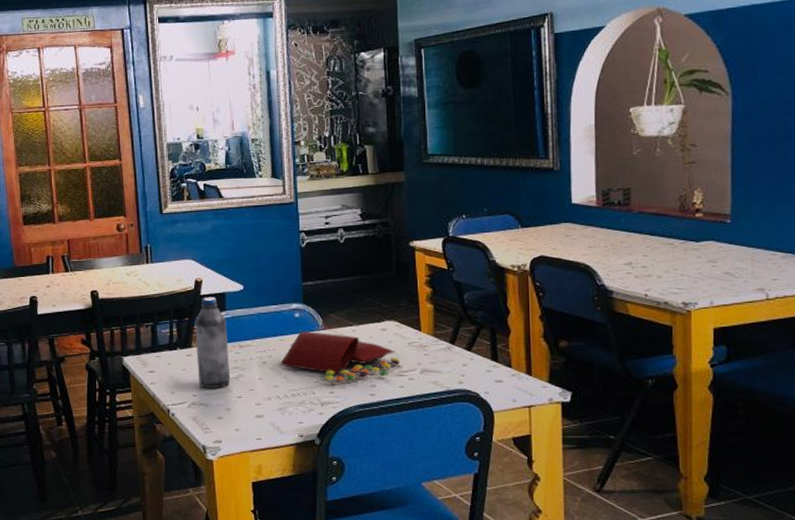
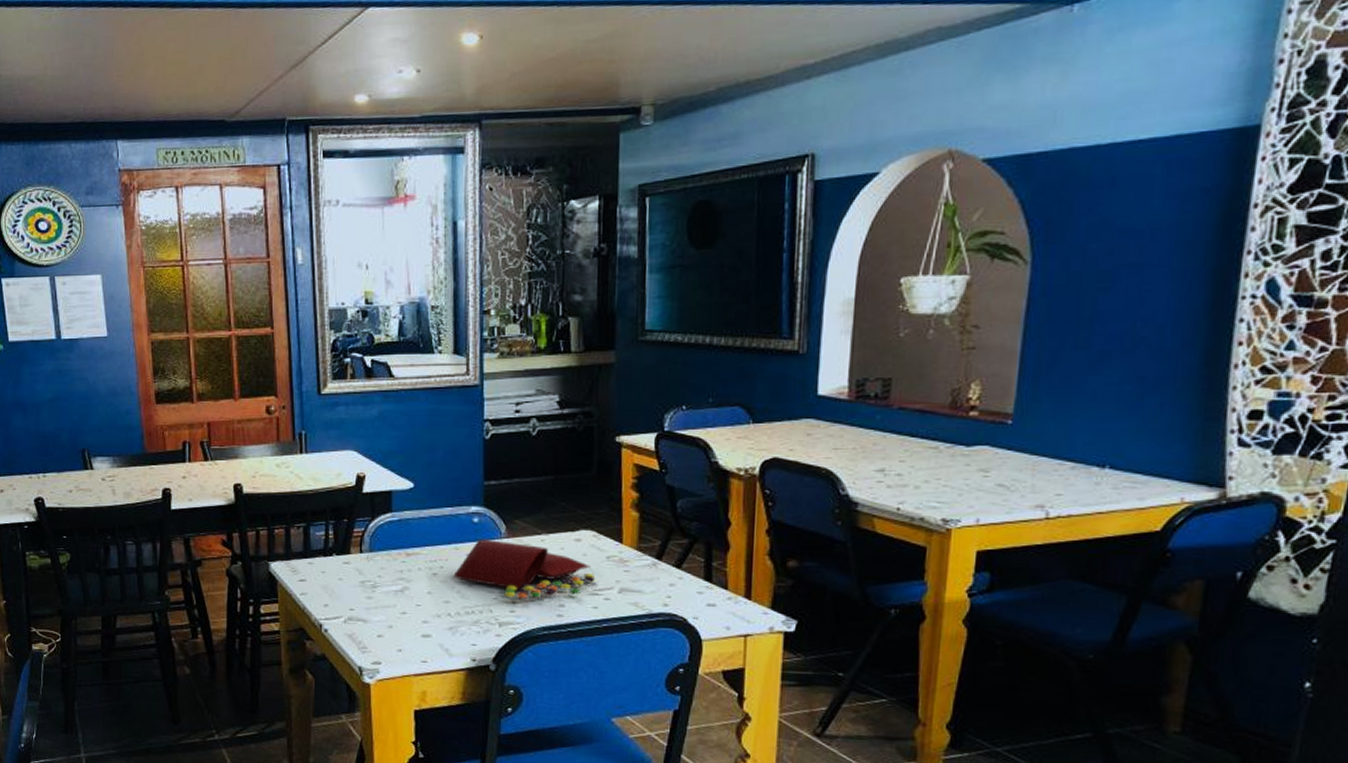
water bottle: present [195,297,231,388] -> none [355,495,394,602]

